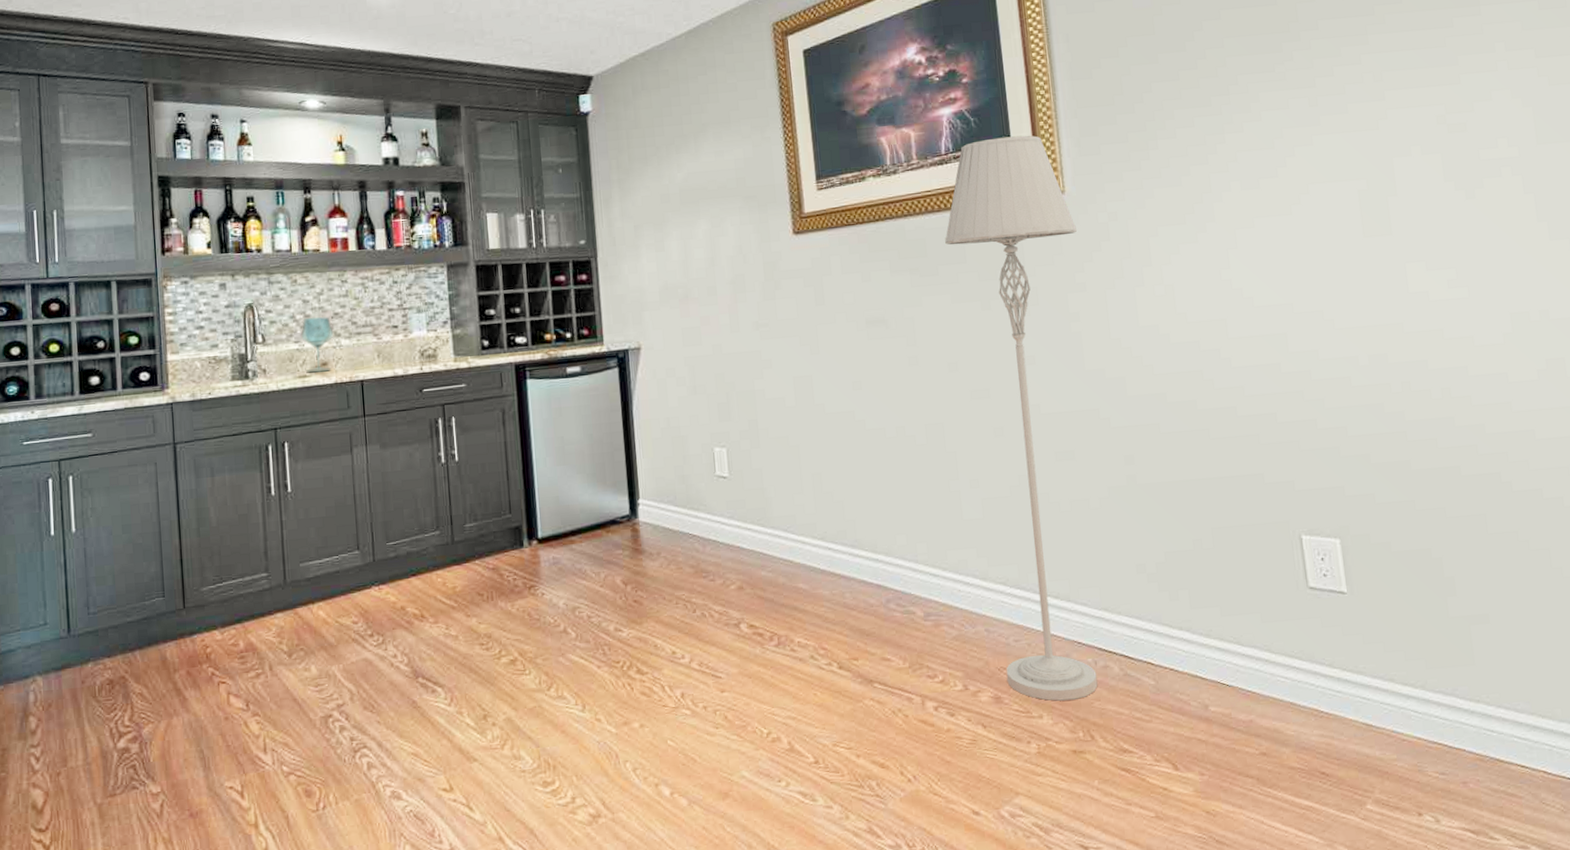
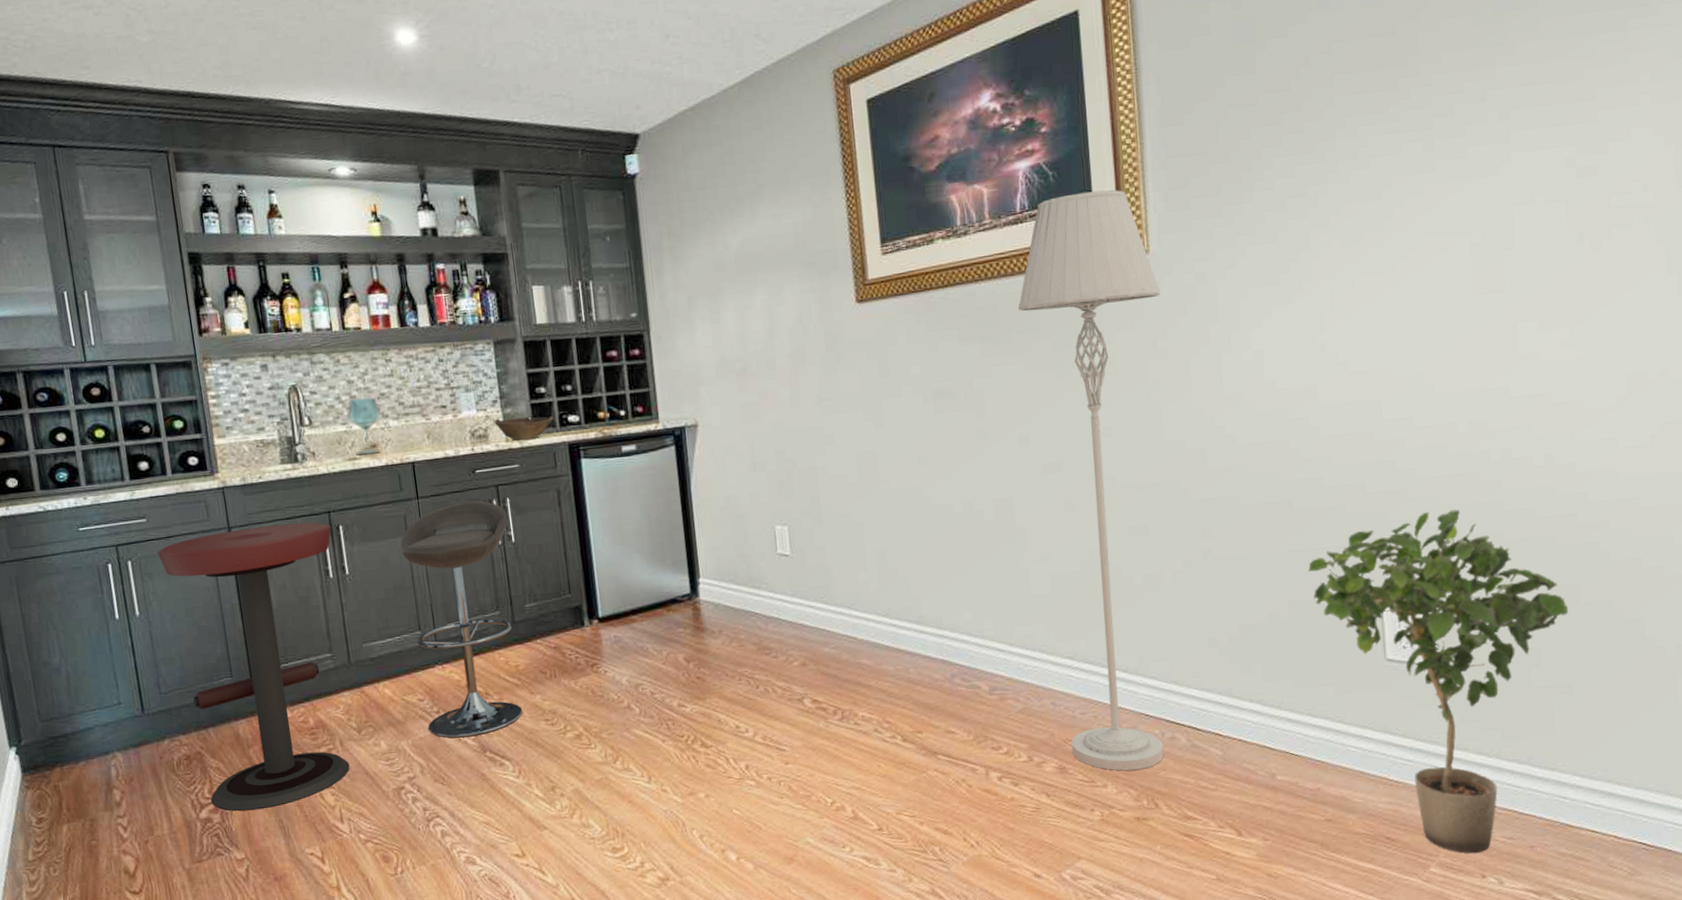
bar stool: none [100,439,278,740] -> present [157,522,350,811]
bar stool: none [344,419,458,663] -> present [400,500,523,738]
bowl: none [443,337,502,361] -> present [494,416,554,441]
potted plant: none [1228,439,1478,790] -> present [1308,509,1569,854]

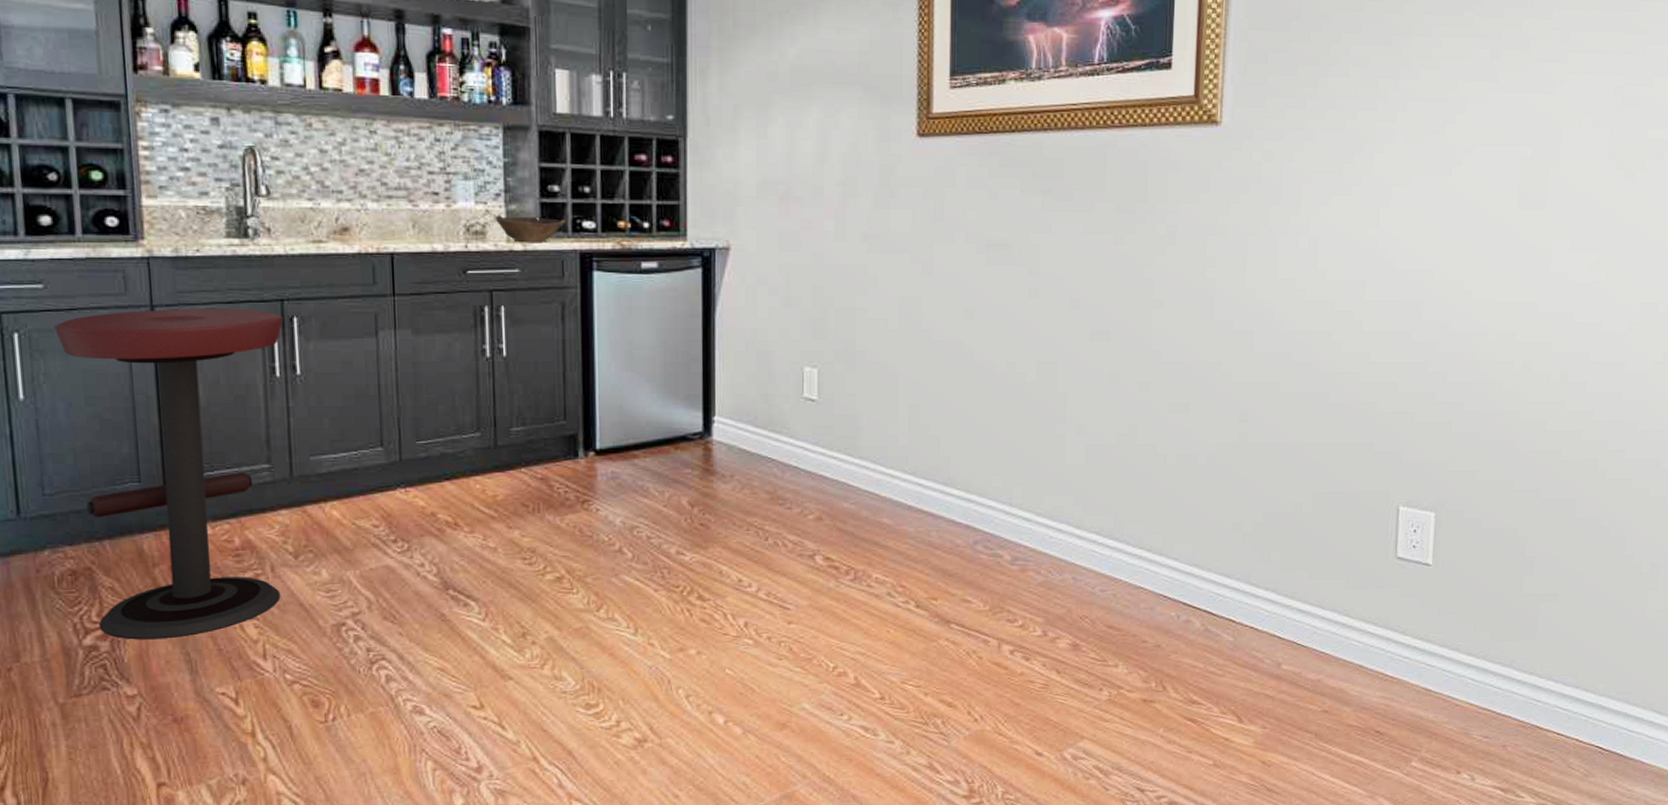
wine glass: present [348,397,381,456] -> none [316,172,358,238]
bar stool: present [400,500,523,738] -> none [367,305,500,572]
floor lamp: present [1018,190,1164,771] -> none [1085,52,1228,652]
potted plant: present [1308,509,1569,854] -> none [1335,416,1564,750]

